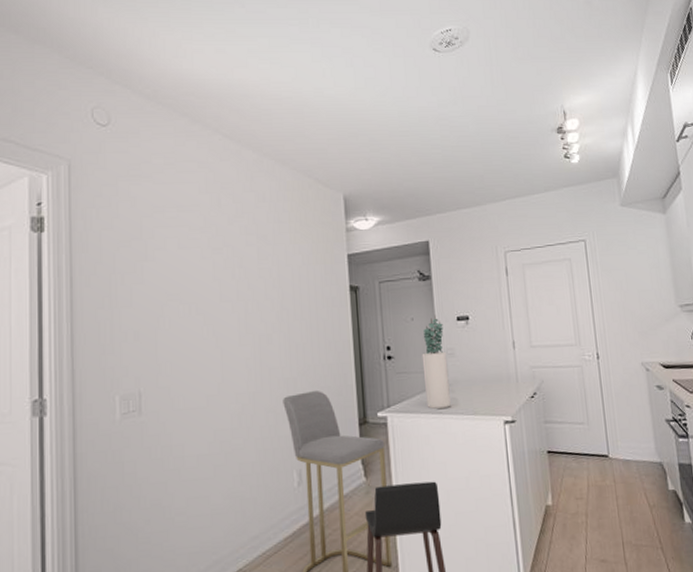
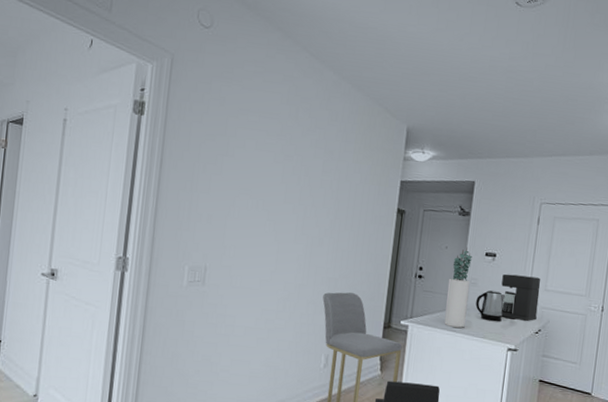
kettle: none [457,357,491,395] -> present [475,290,505,323]
coffee maker: none [481,334,529,387] -> present [501,274,541,322]

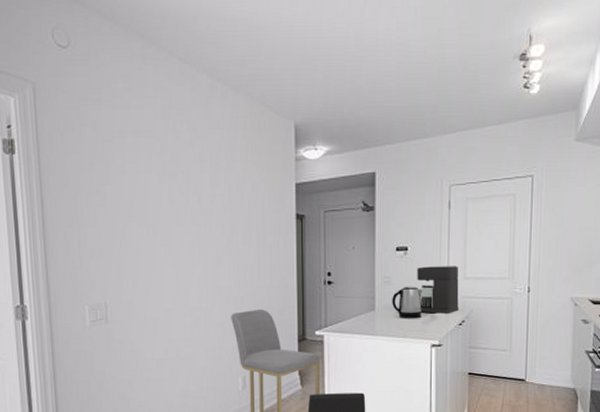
vase: present [444,247,472,329] -> none [360,245,383,331]

